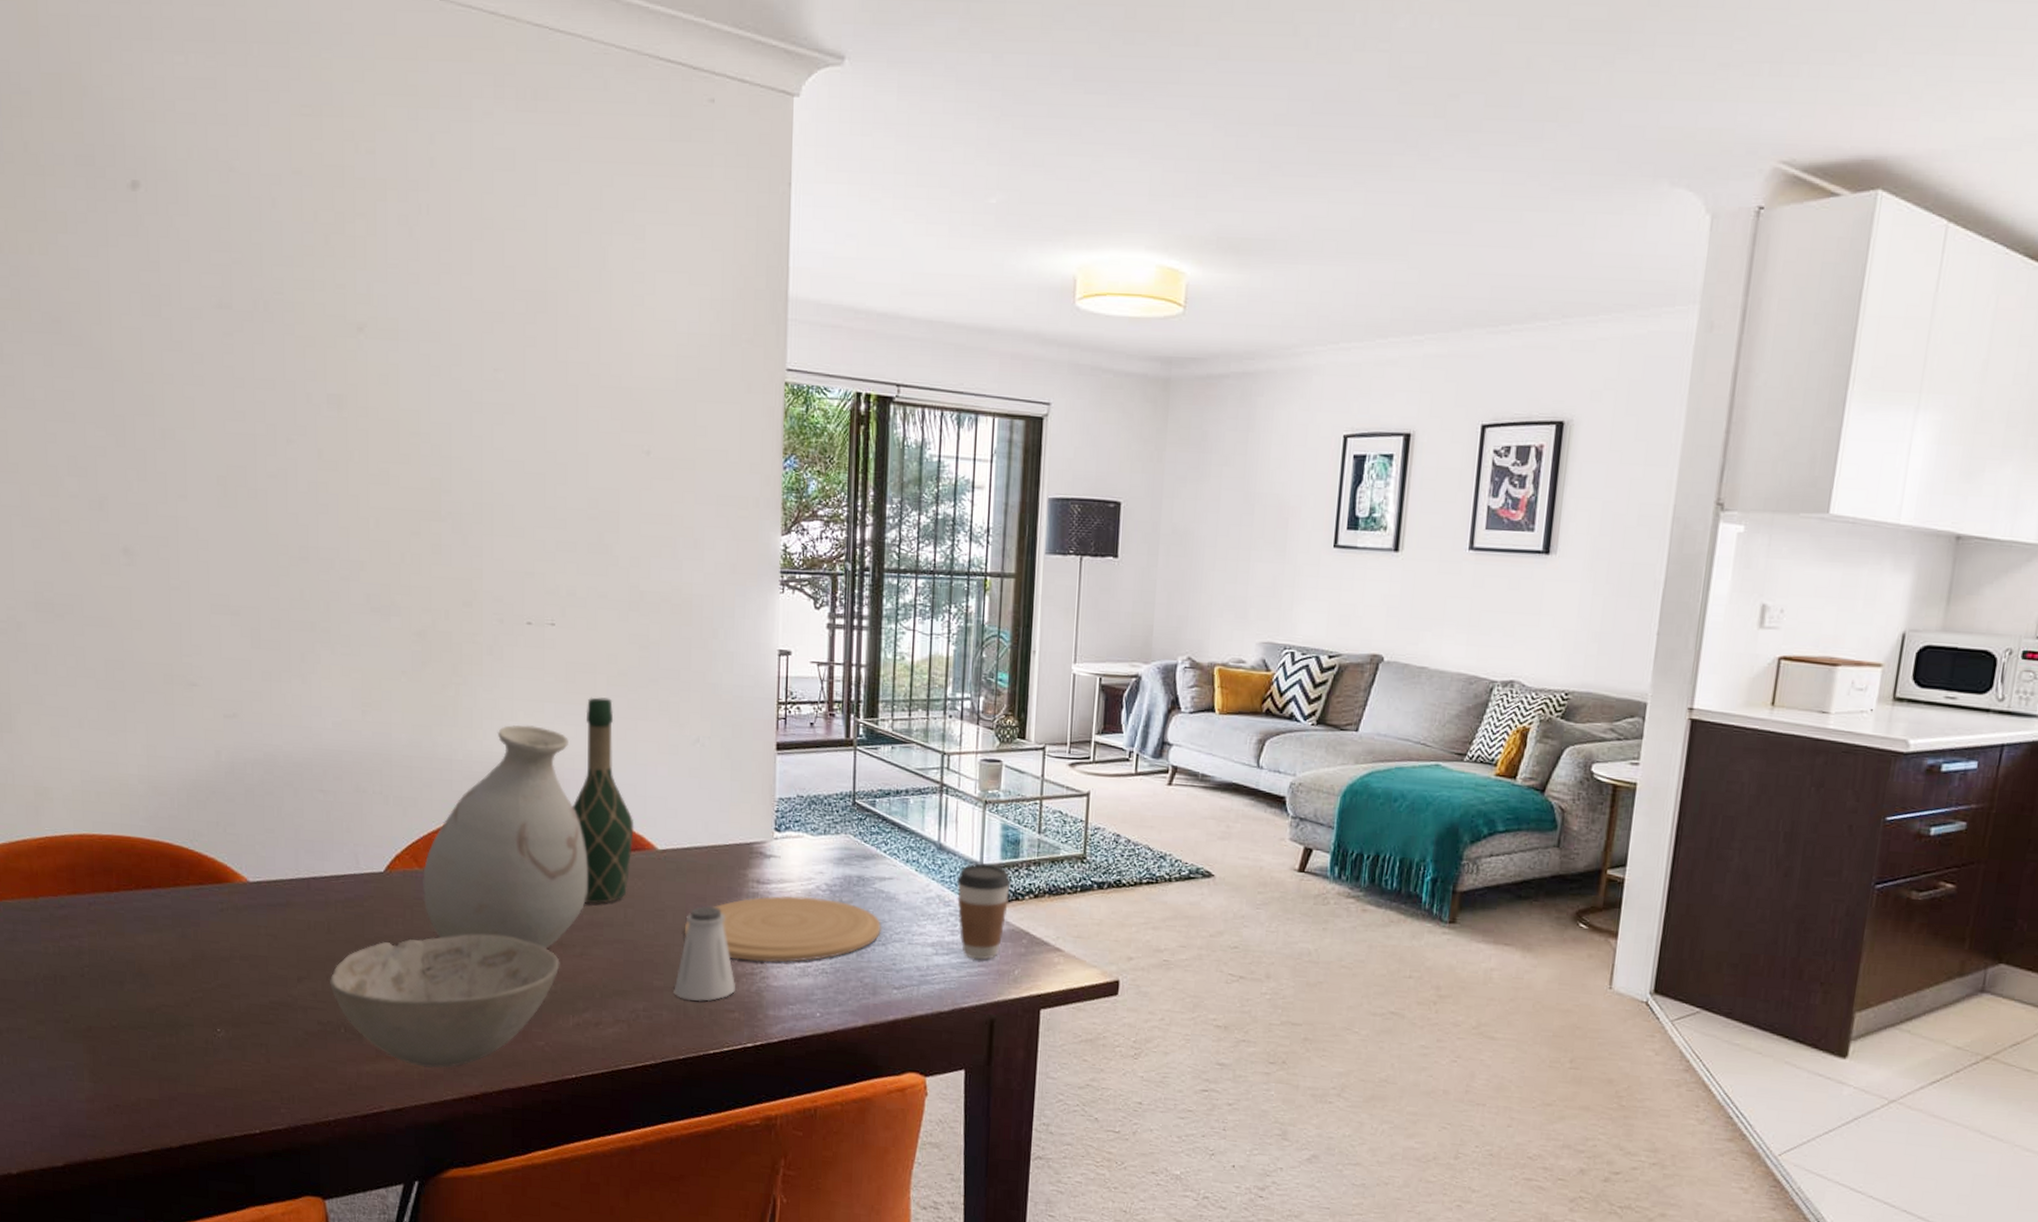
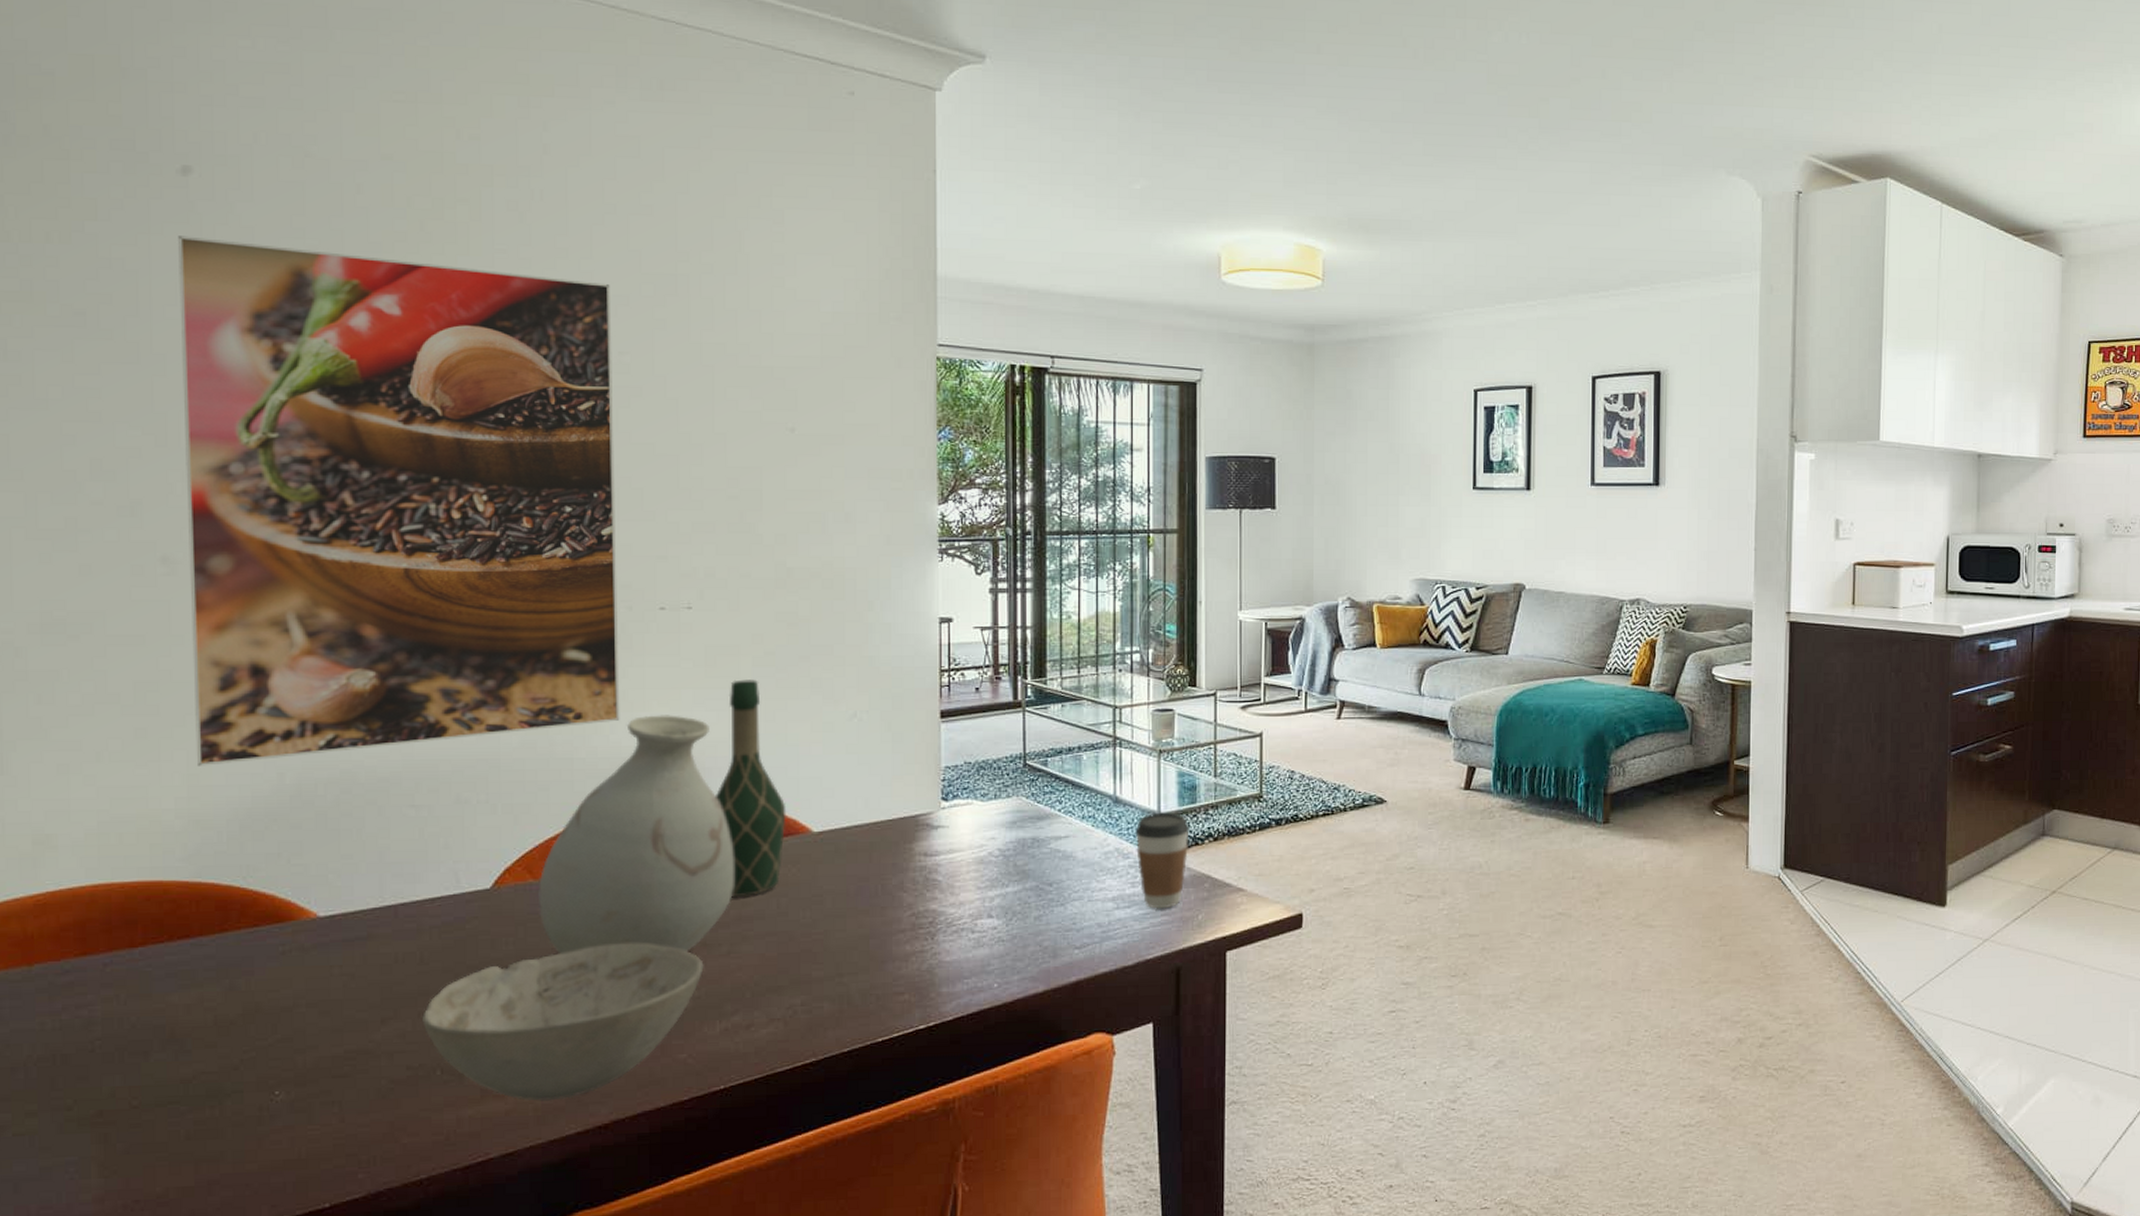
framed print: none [130,248,492,739] -> present [178,236,620,766]
saltshaker: present [673,906,735,1002] -> none [835,886,904,988]
plate: present [684,895,882,963] -> none [845,864,1060,938]

